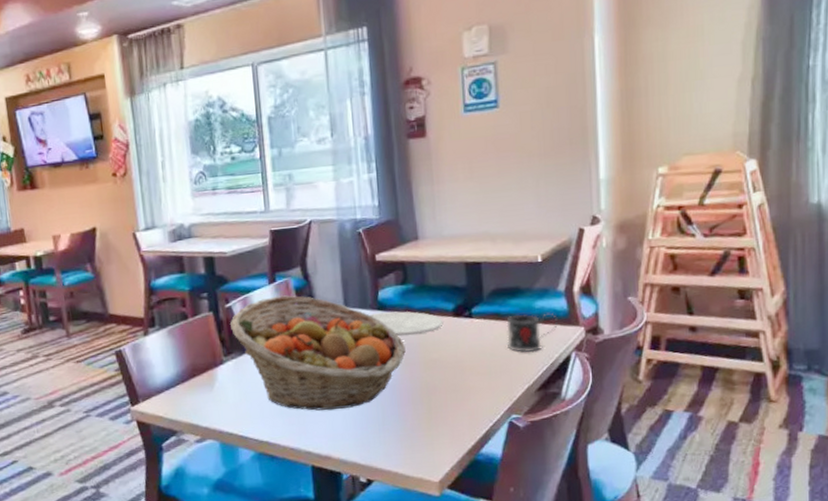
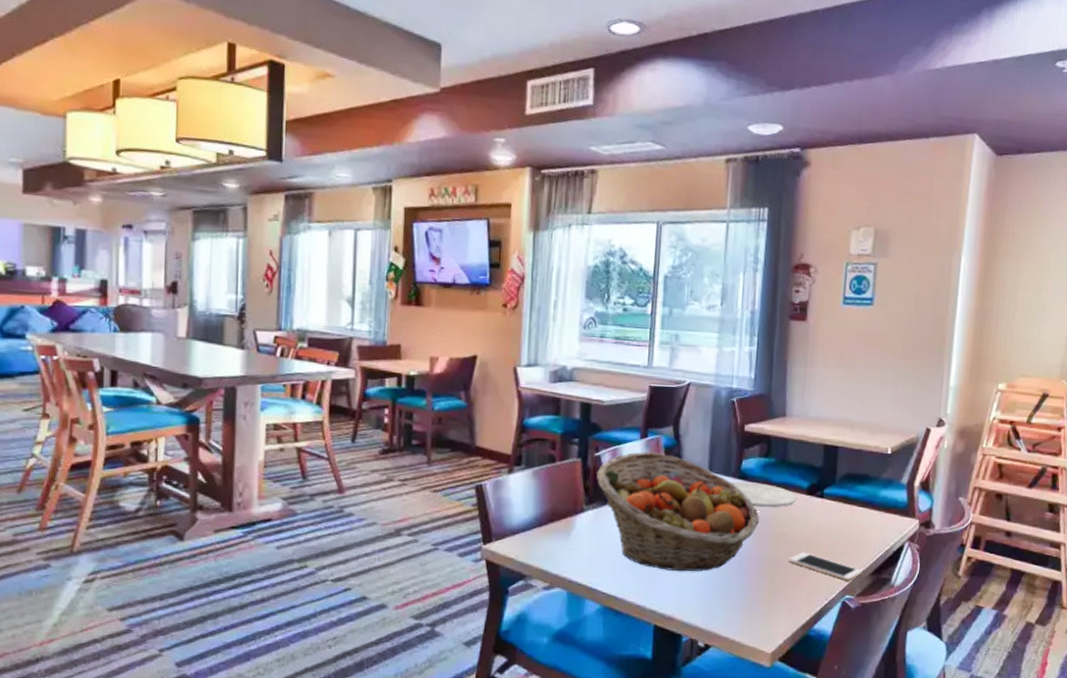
cell phone: none [443,375,528,400] -> present [789,552,863,581]
mug: present [506,312,558,353] -> none [851,500,897,538]

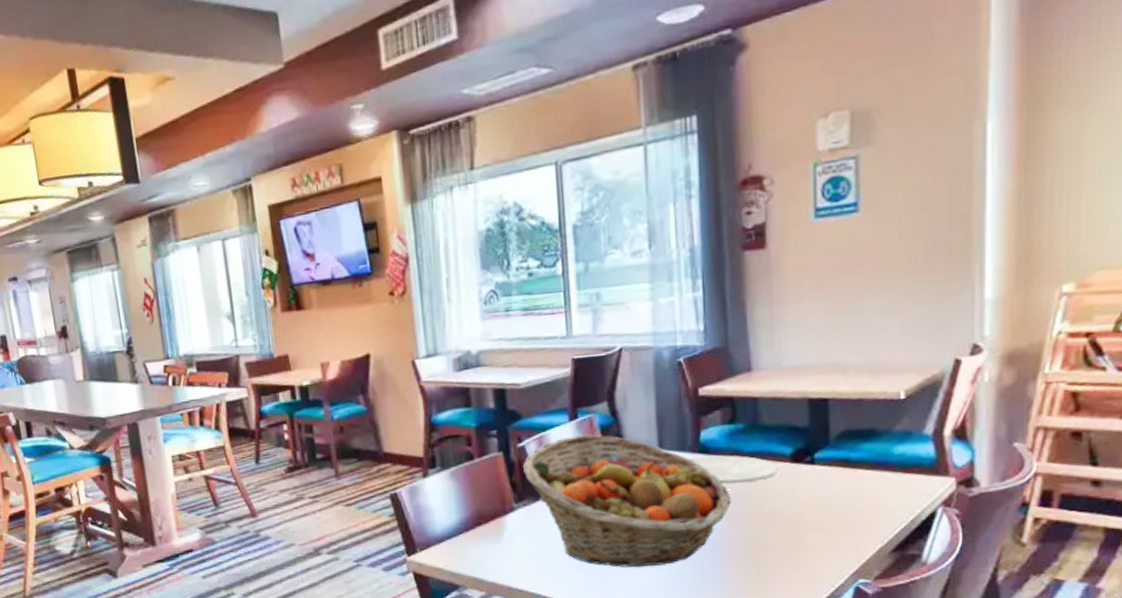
cell phone: present [789,552,863,581] -> none [776,532,880,562]

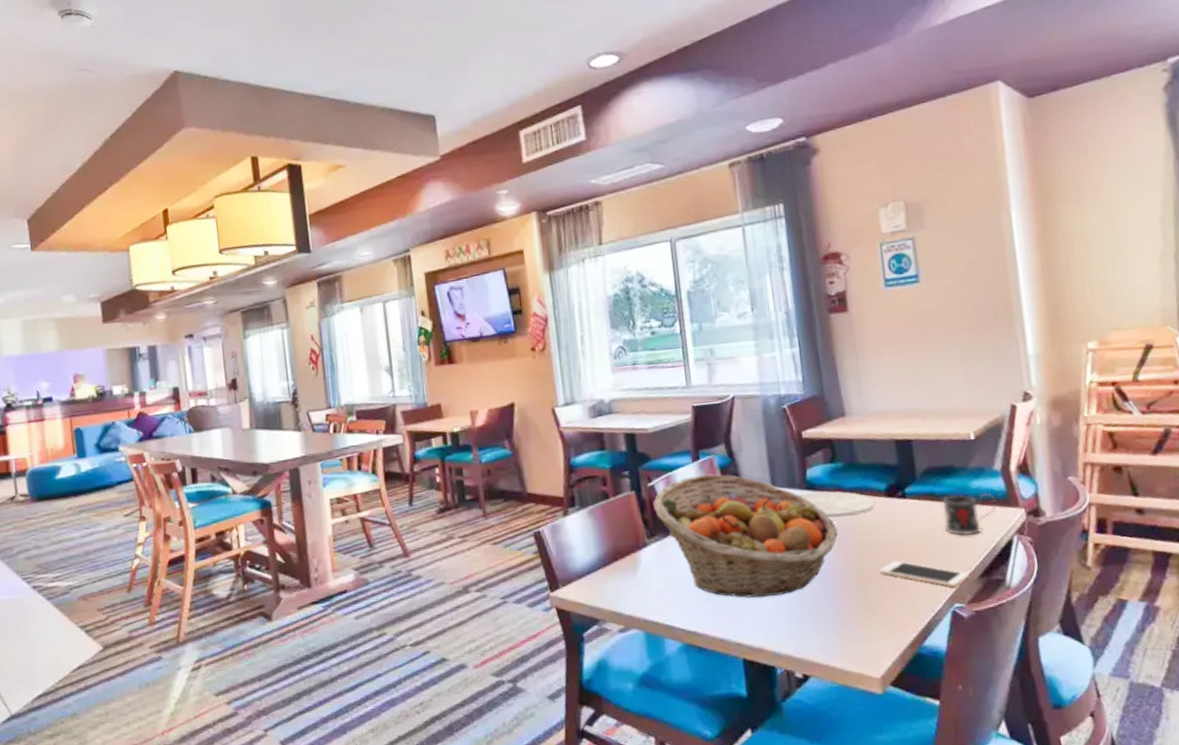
cell phone: none [776,532,880,562] -> present [880,560,970,588]
mug: none [857,460,922,507] -> present [942,493,997,536]

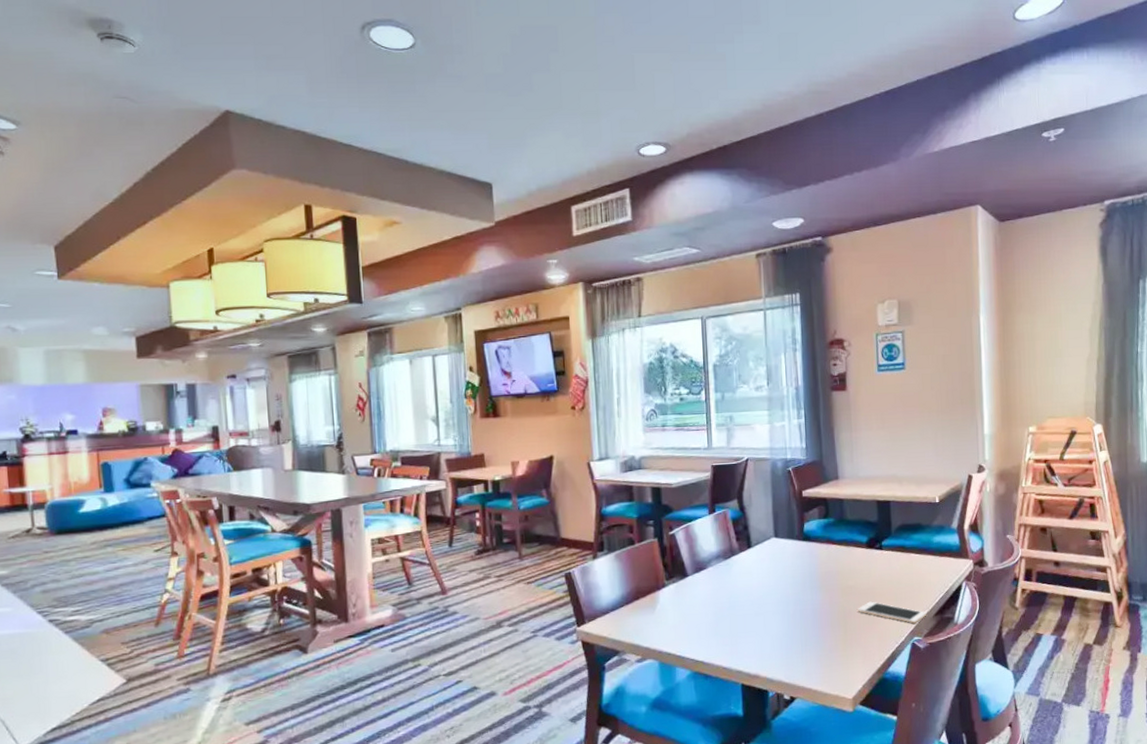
fruit basket: present [652,473,838,598] -> none [672,525,826,632]
plate: present [798,491,876,517] -> none [796,542,858,564]
mug: present [942,493,997,536] -> none [910,547,952,582]

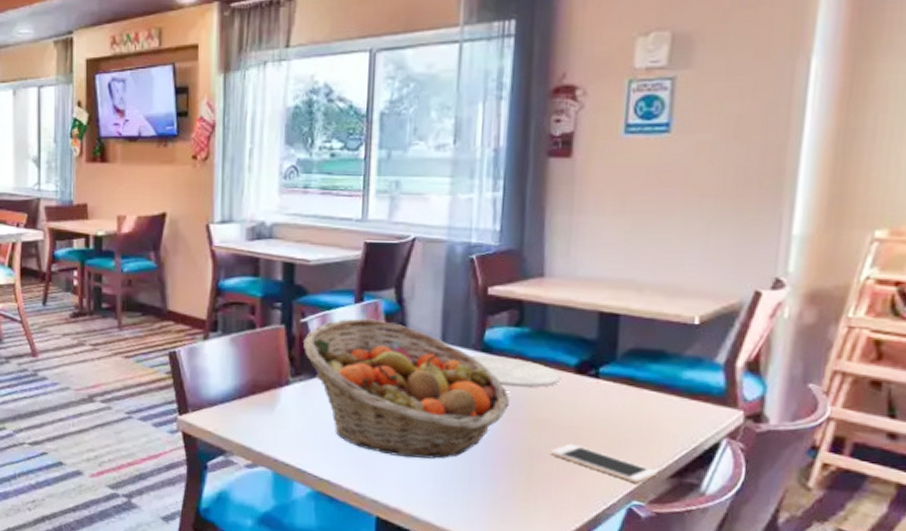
fruit basket: none [672,525,826,632] -> present [302,318,509,459]
plate: none [796,542,858,564] -> present [471,355,562,388]

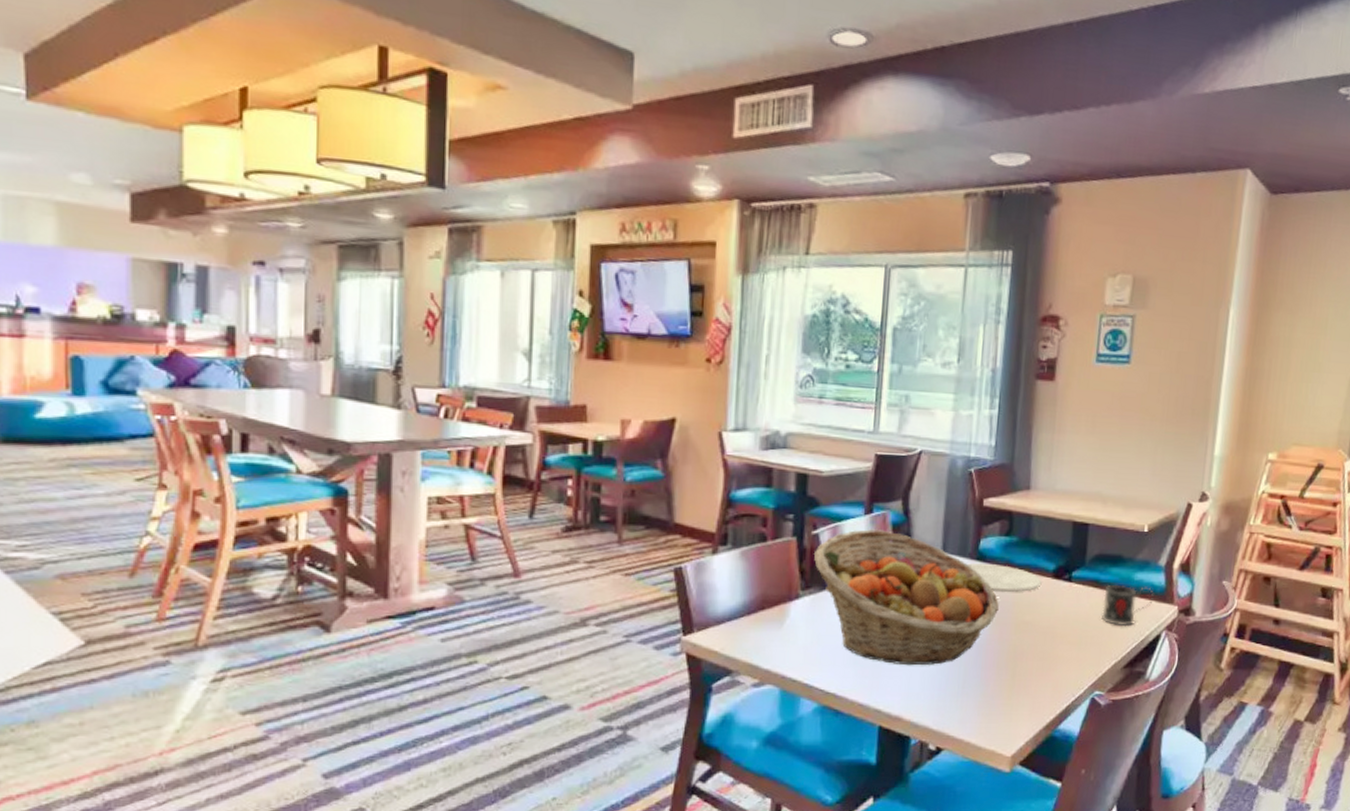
cell phone: present [551,443,658,483] -> none [1031,643,1115,675]
mug: none [639,383,710,432] -> present [1102,584,1154,627]

